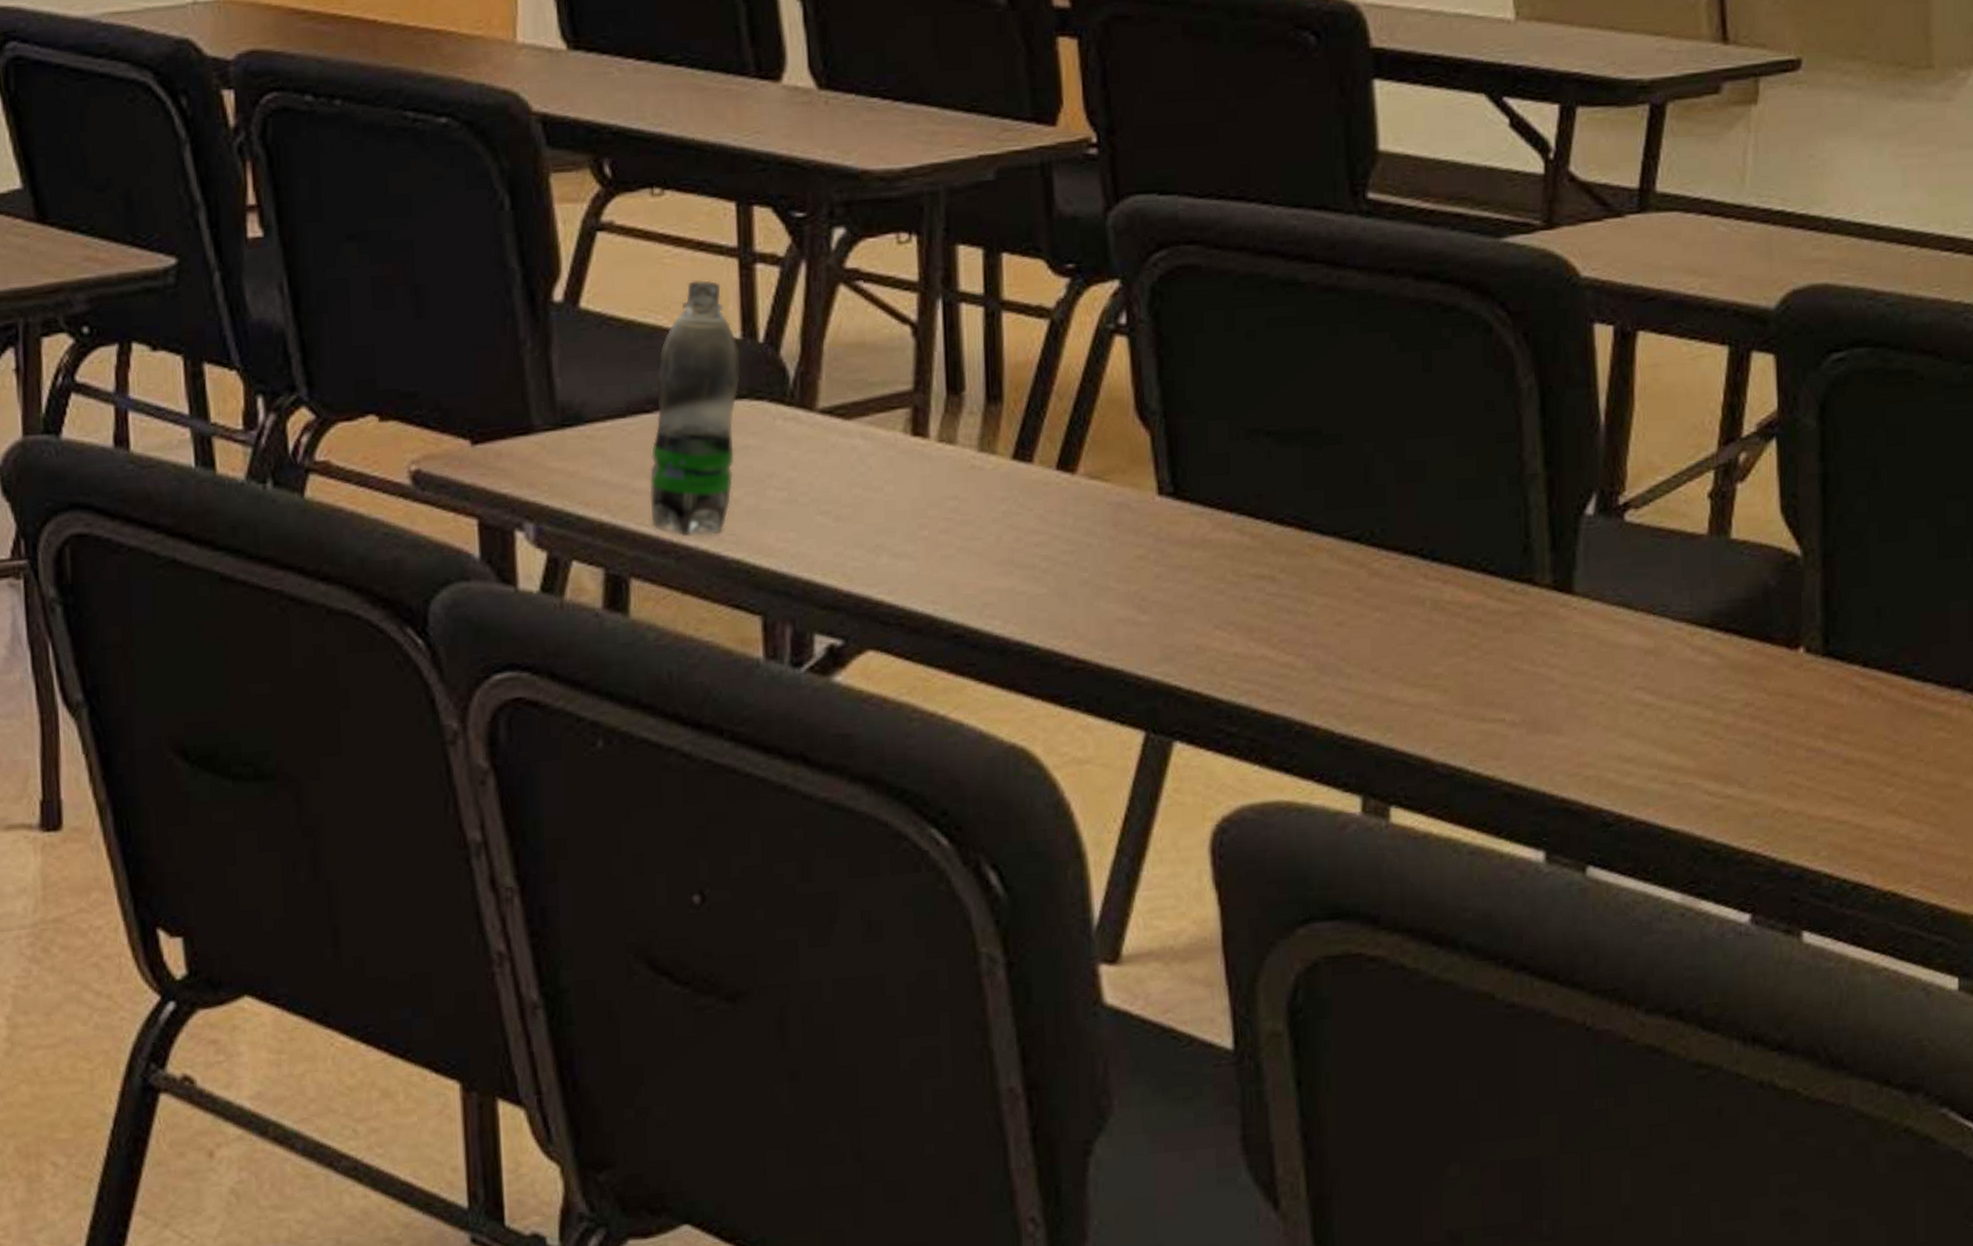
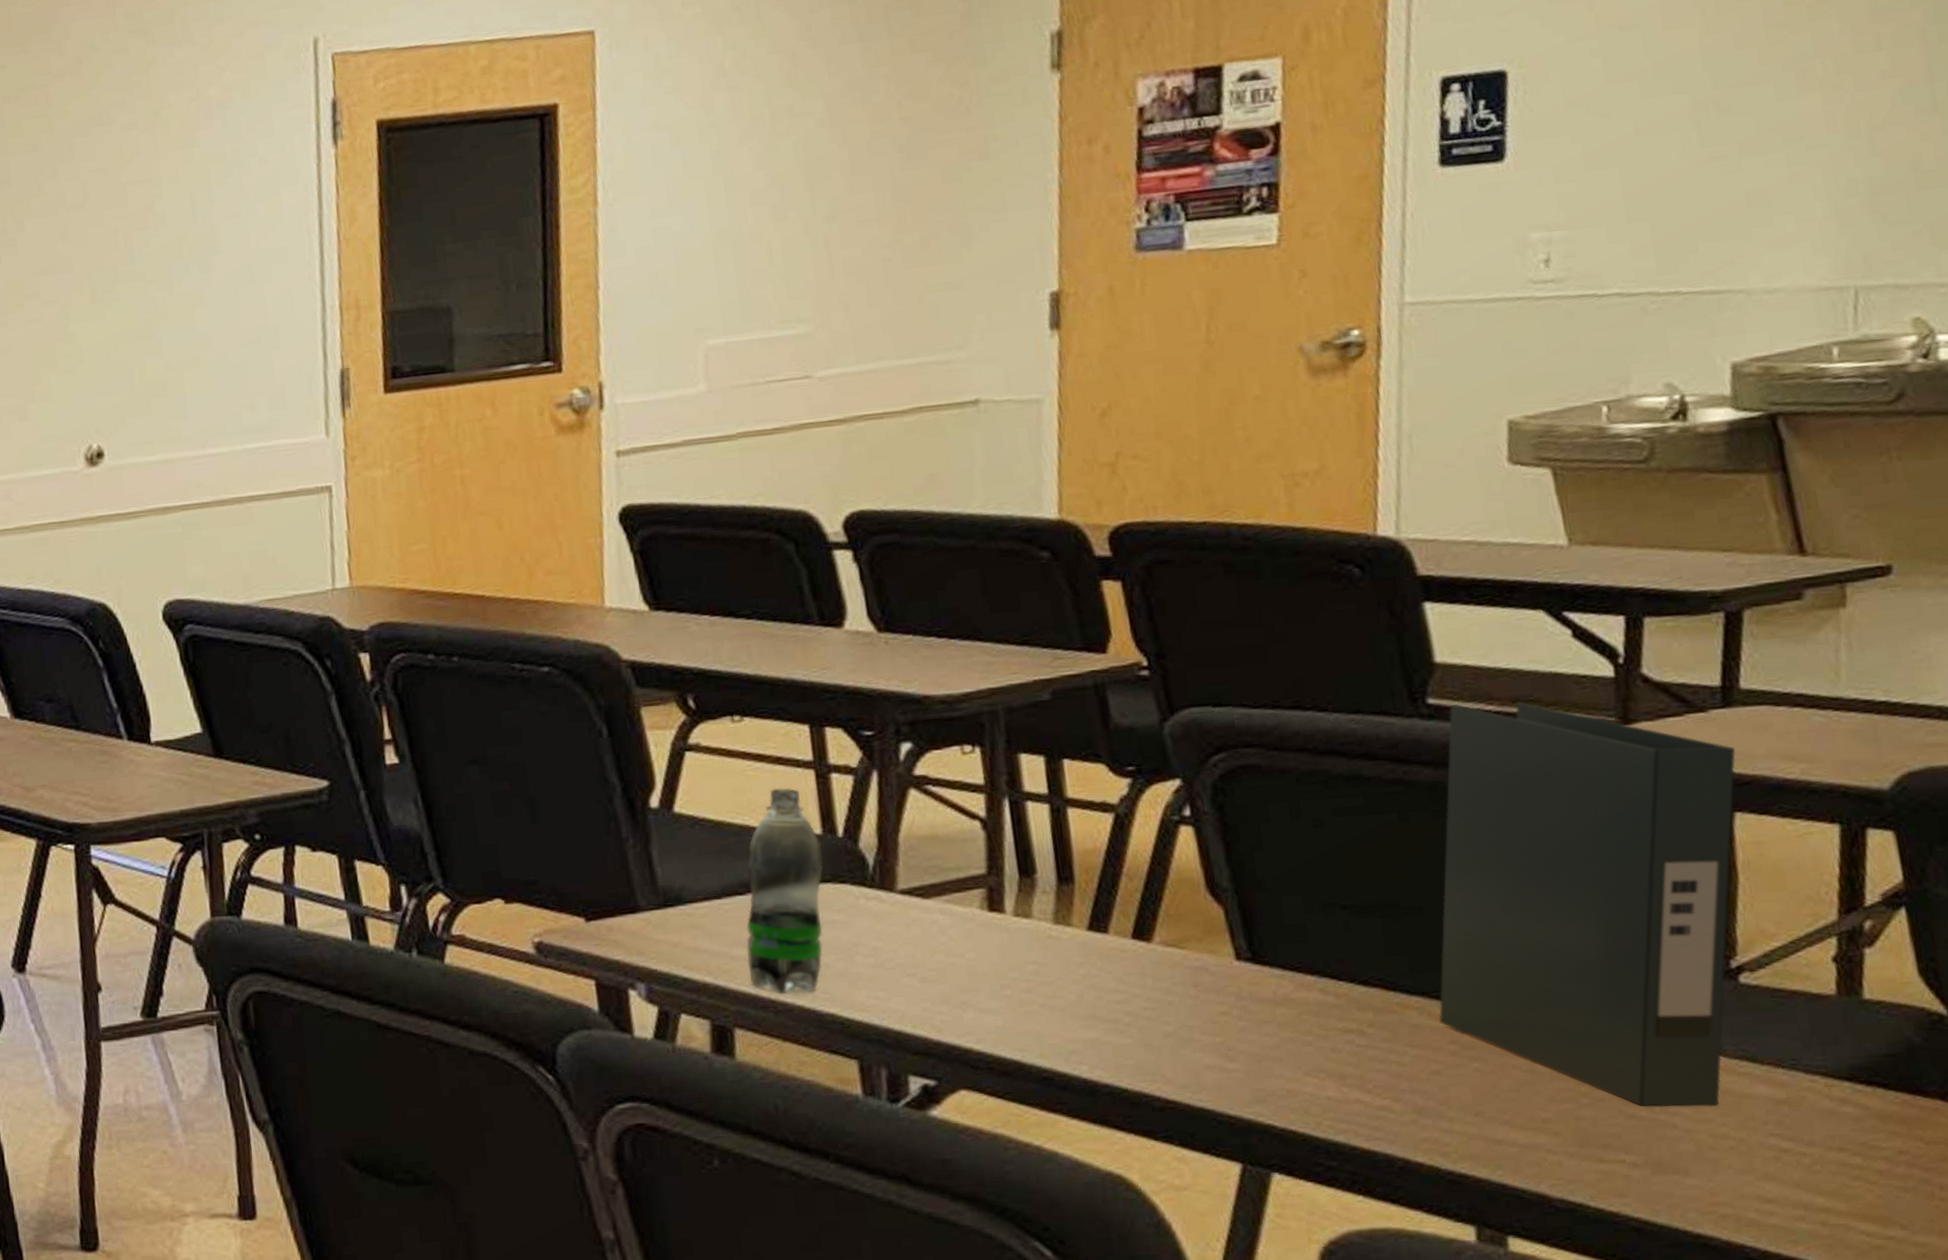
binder: none [1347,199,1645,660] -> present [1439,702,1736,1108]

